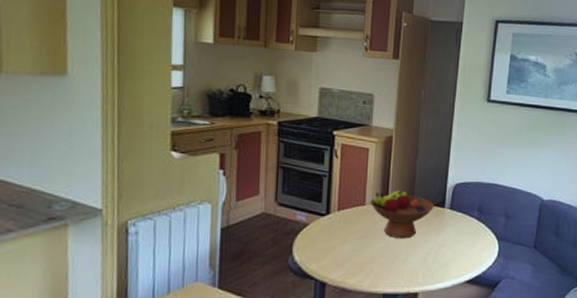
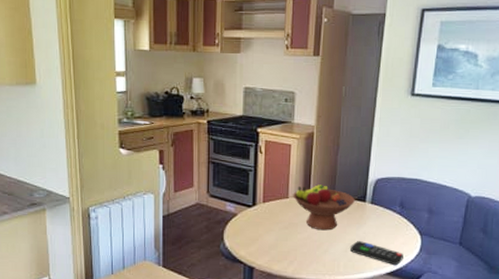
remote control: none [429,249,482,273] -> present [350,241,404,266]

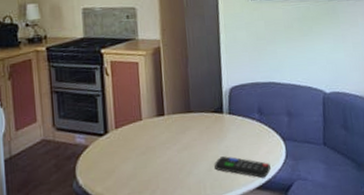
fruit bowl: present [293,185,355,231] -> none [146,101,212,151]

